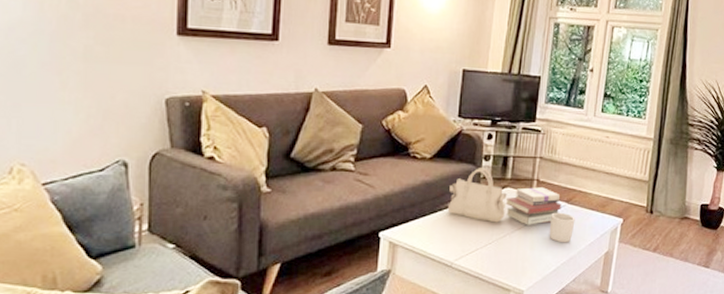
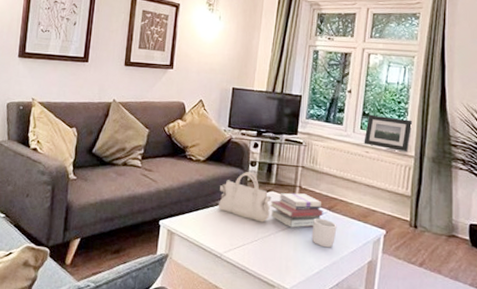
picture frame: none [604,95,654,135] -> present [364,114,413,152]

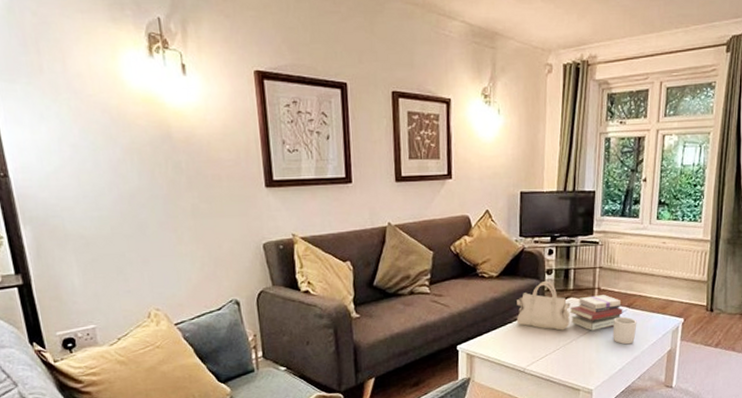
picture frame: present [364,114,413,152] -> none [660,202,709,238]

